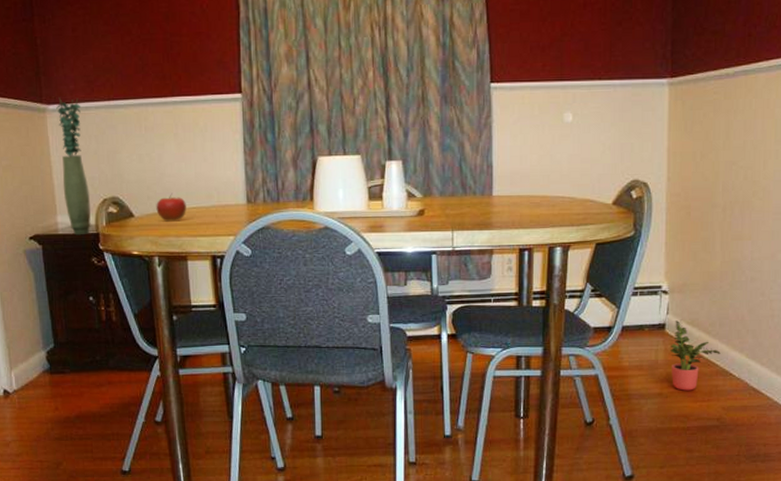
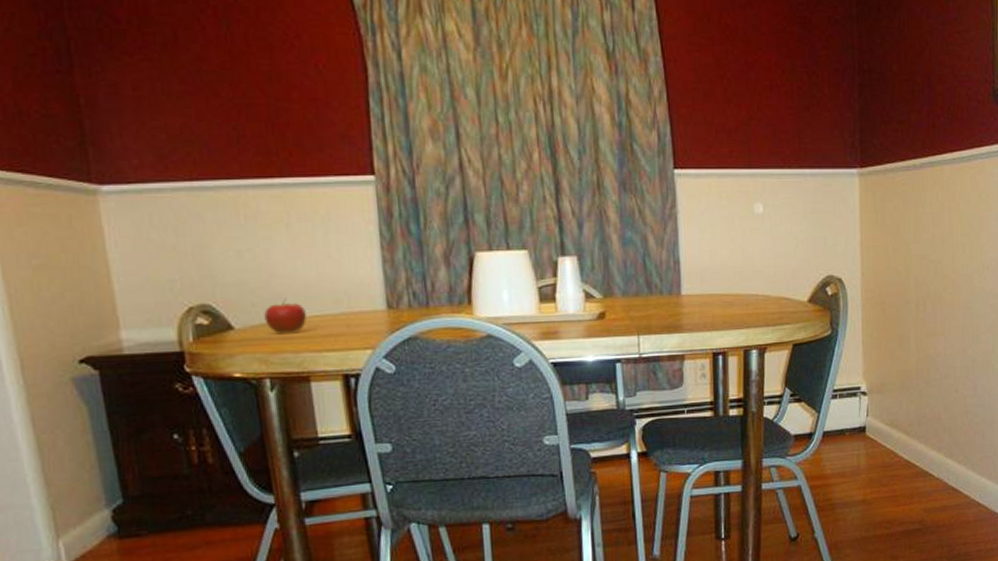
vase: present [56,97,91,236] -> none [113,175,172,356]
potted plant: present [670,319,721,391] -> none [871,421,920,496]

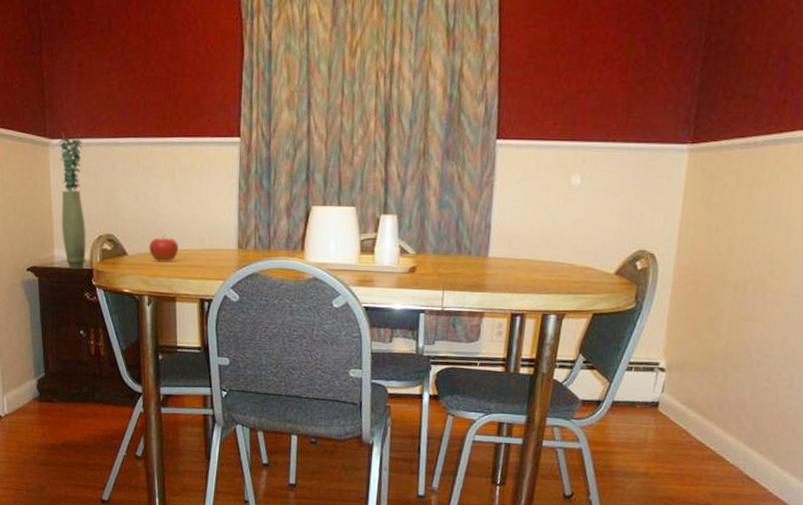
vase: none [113,175,172,356] -> present [59,132,86,270]

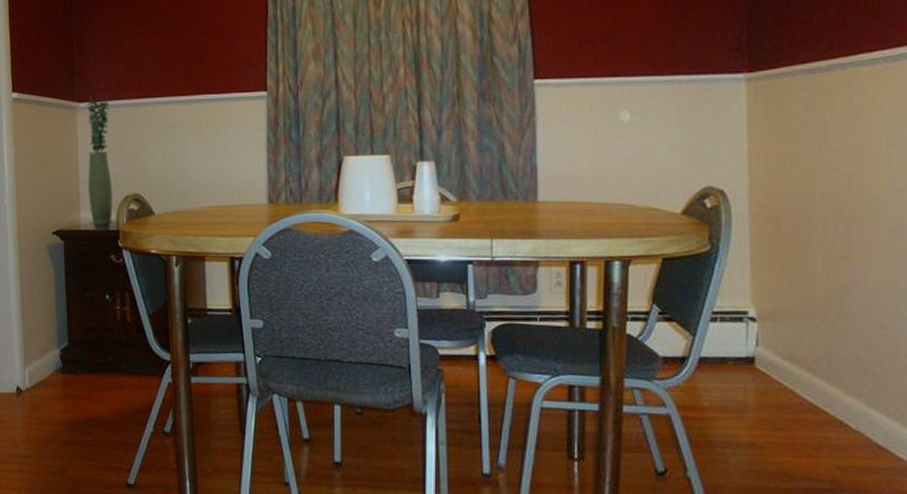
fruit: present [149,233,178,262] -> none [176,190,206,220]

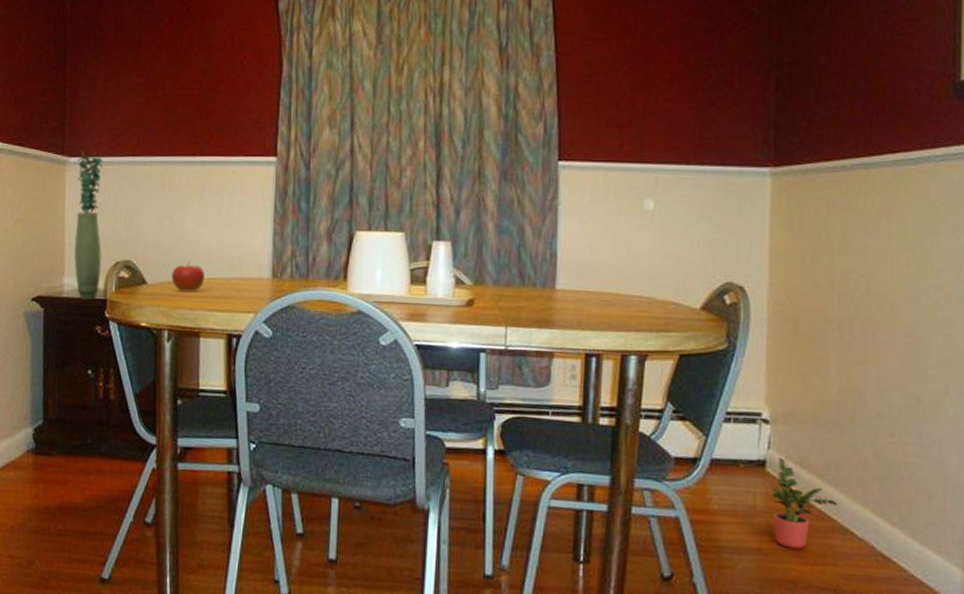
fruit: none [176,190,206,220] -> present [171,260,205,293]
potted plant: none [762,353,830,442] -> present [771,457,838,549]

